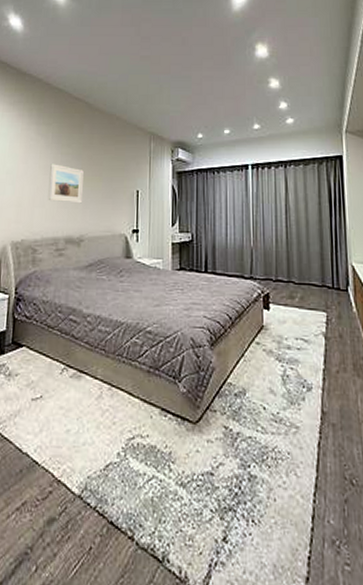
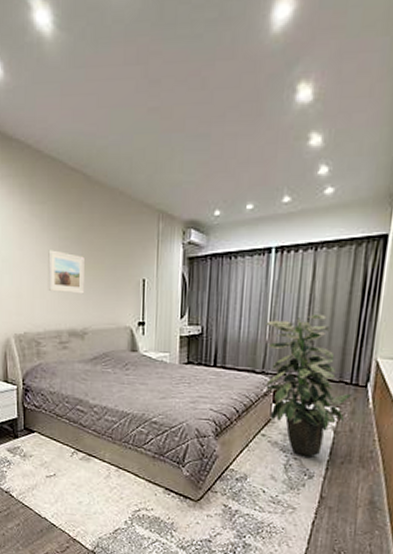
indoor plant: none [250,222,335,367] -> present [265,313,351,457]

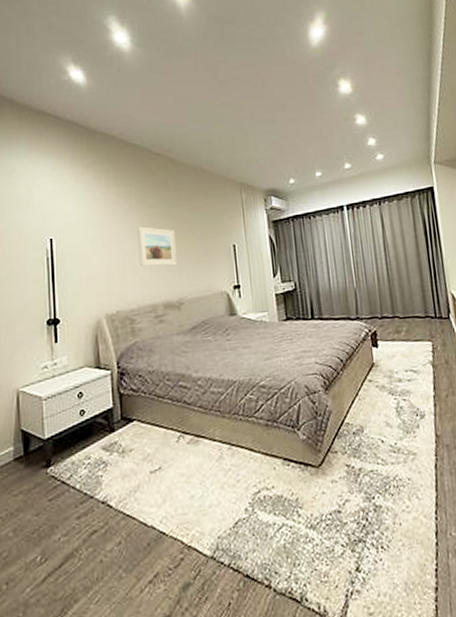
indoor plant: present [265,313,351,457] -> none [351,258,439,396]

